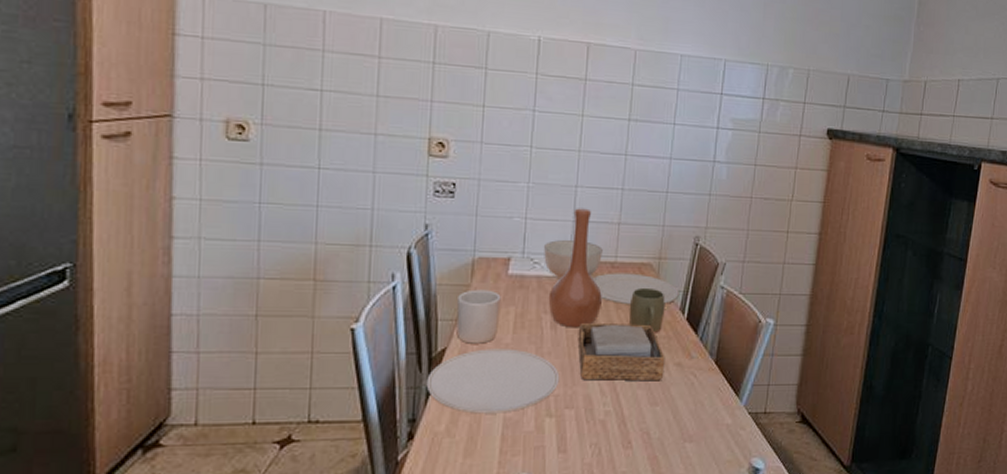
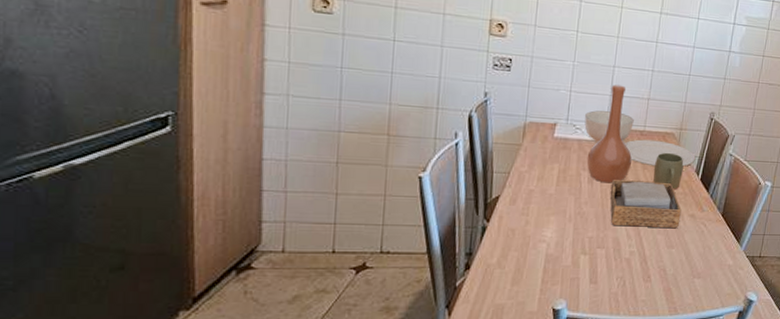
plate: present [426,348,560,414] -> none [482,197,594,251]
mug: present [456,289,501,344] -> none [508,148,547,193]

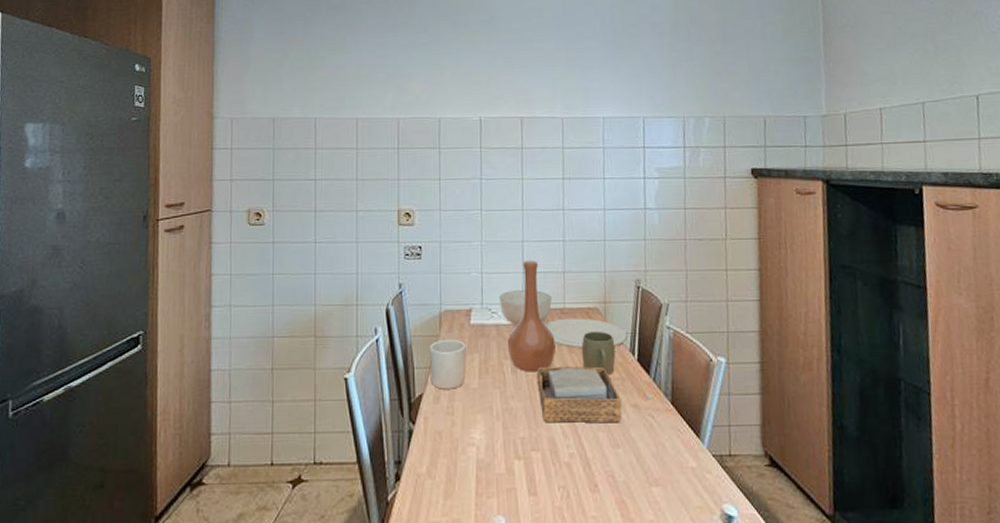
mug: none [508,148,547,193] -> present [430,339,467,390]

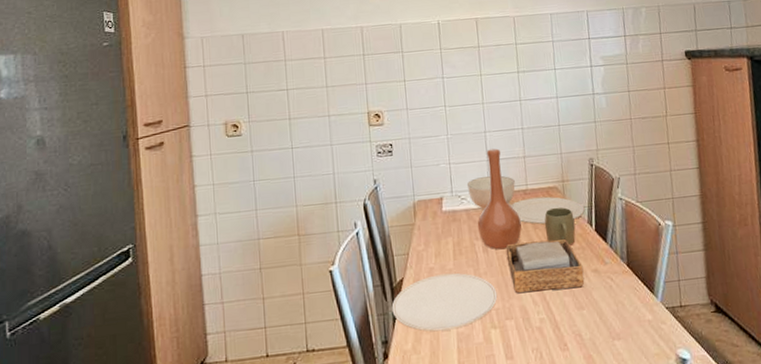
plate: none [408,393,524,456] -> present [391,273,498,332]
mug: present [430,339,467,390] -> none [406,226,442,273]

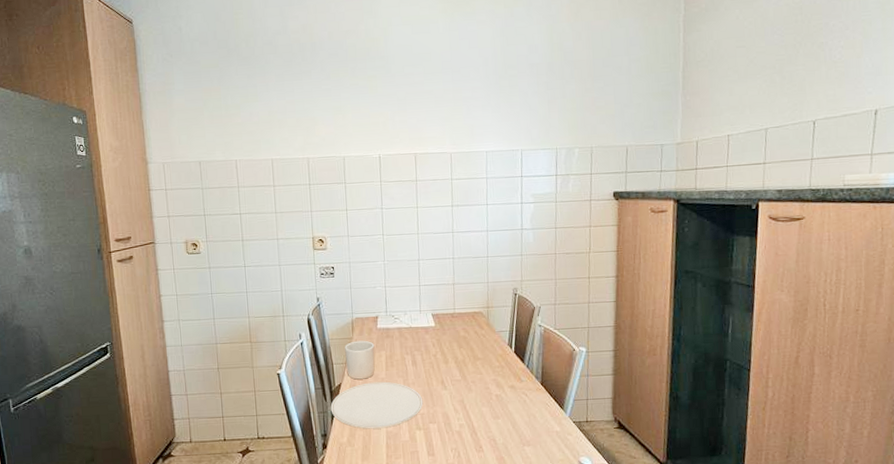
mug: none [406,226,442,273] -> present [345,340,375,380]
bowl: present [466,176,516,210] -> none [400,300,444,329]
vase: present [477,148,522,250] -> none [408,275,448,364]
napkin holder: present [505,239,585,294] -> none [432,358,502,402]
plate: present [510,196,585,225] -> none [438,320,506,345]
mug: present [544,207,576,246] -> none [468,330,497,364]

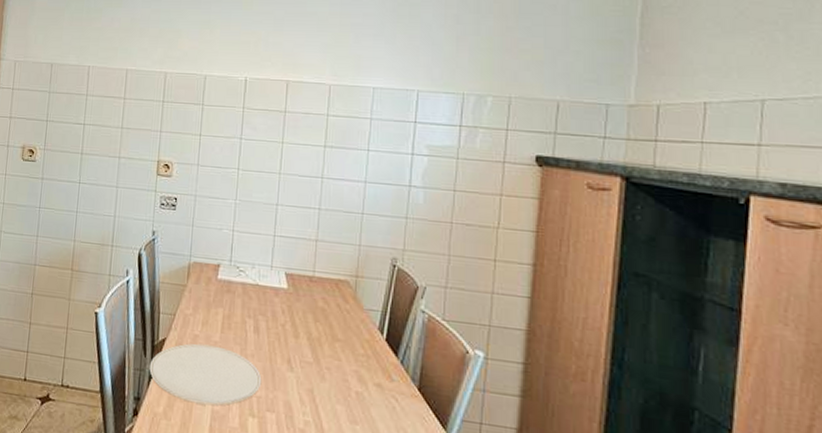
mug: present [345,340,375,380] -> none [174,289,212,339]

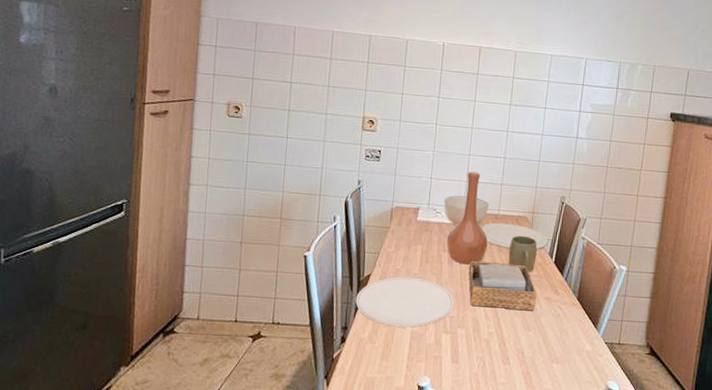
bowl: none [247,252,301,288] -> present [443,195,489,226]
vase: none [251,224,302,335] -> present [446,171,489,265]
napkin holder: none [278,331,364,400] -> present [468,261,537,311]
plate: none [291,286,377,322] -> present [480,222,549,250]
mug: none [326,303,363,350] -> present [508,235,537,272]

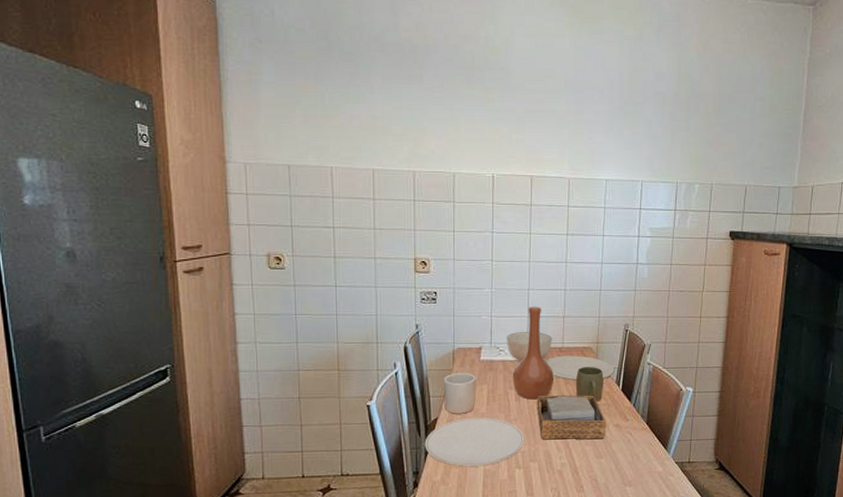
mug: none [378,230,412,273] -> present [444,372,476,414]

